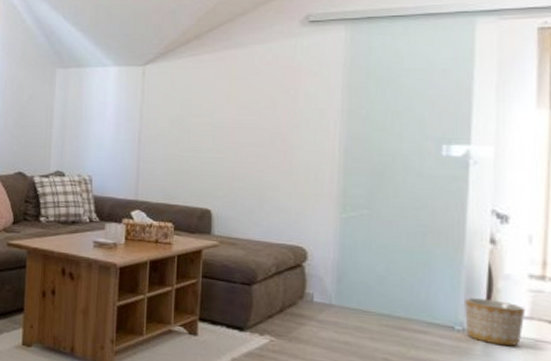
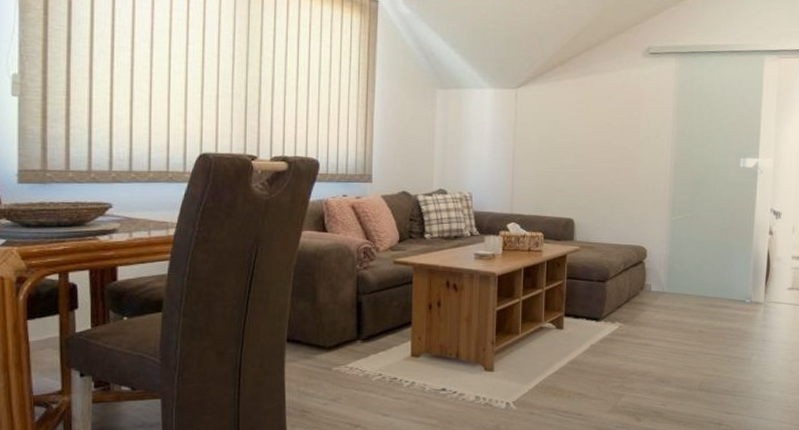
planter: present [465,298,526,347] -> none [752,277,789,311]

